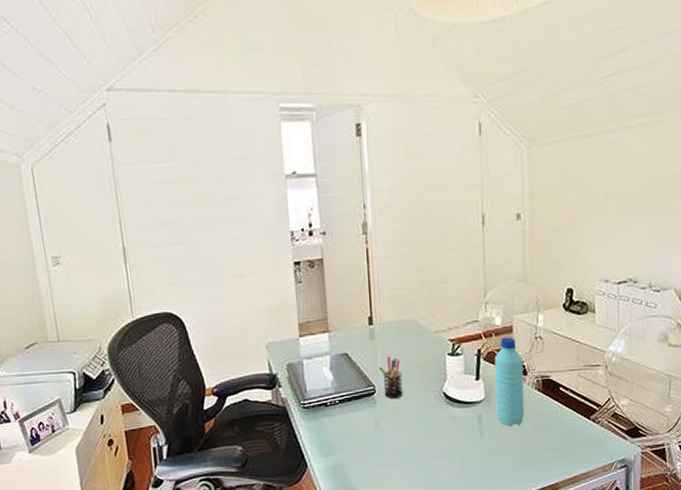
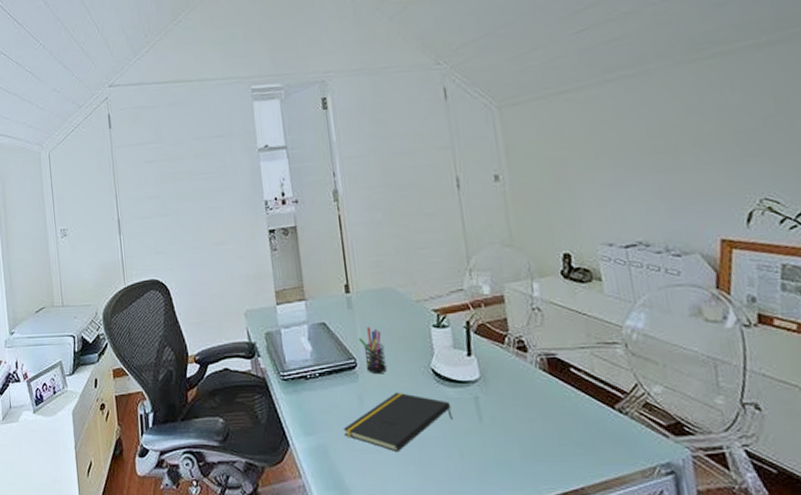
notepad: none [359,414,458,466] -> present [343,392,453,453]
water bottle: present [494,337,524,426] -> none [486,308,531,411]

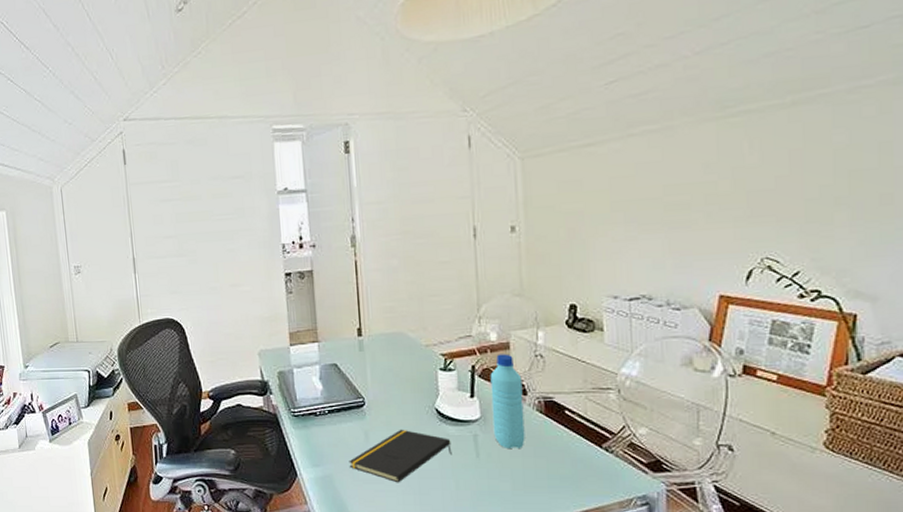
pen holder: present [358,327,387,375] -> none [367,369,393,413]
water bottle: none [486,308,531,411] -> present [490,354,525,448]

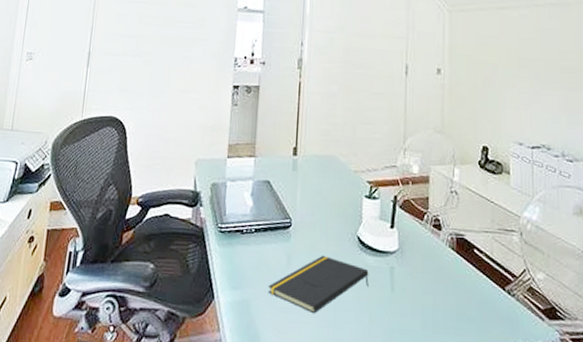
water bottle: present [490,354,525,448] -> none [409,187,438,285]

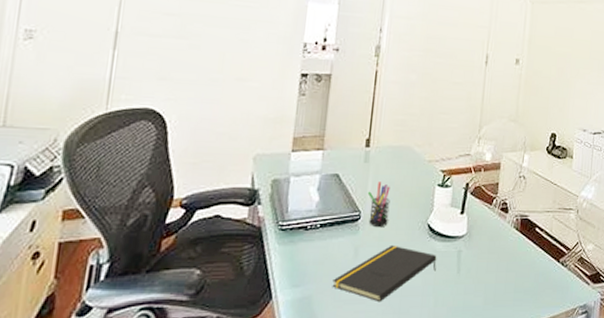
pen holder: none [297,190,319,236] -> present [367,181,390,228]

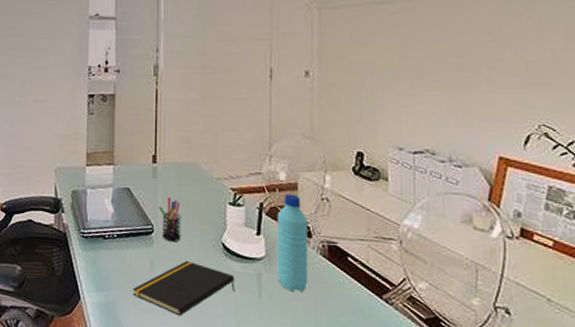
water bottle: none [475,173,506,264] -> present [277,194,308,292]

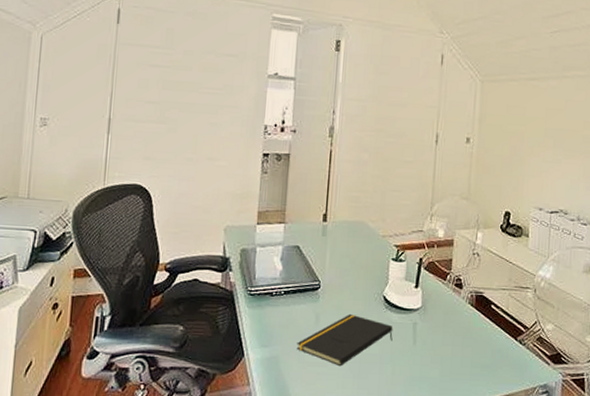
pen holder: present [158,197,181,242] -> none [326,254,347,297]
water bottle: present [277,194,308,292] -> none [430,249,460,338]

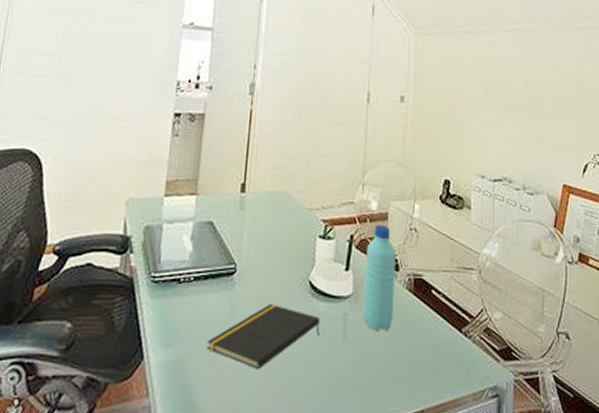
water bottle: none [430,249,460,338] -> present [363,224,396,330]

